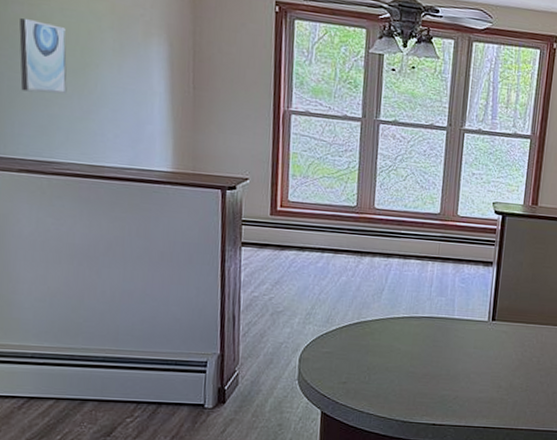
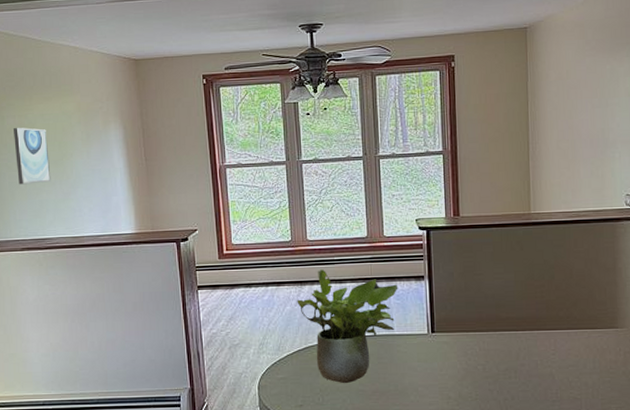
potted plant: none [354,241,465,364] -> present [297,269,398,384]

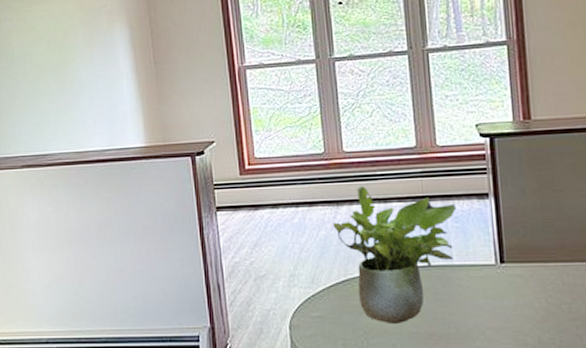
wall art: present [14,128,51,185] -> none [11,31,52,95]

